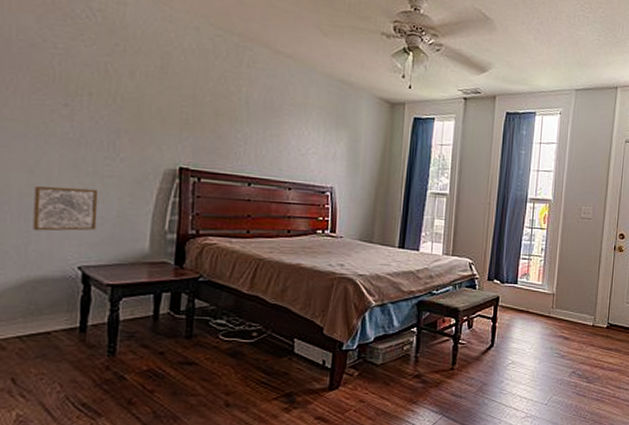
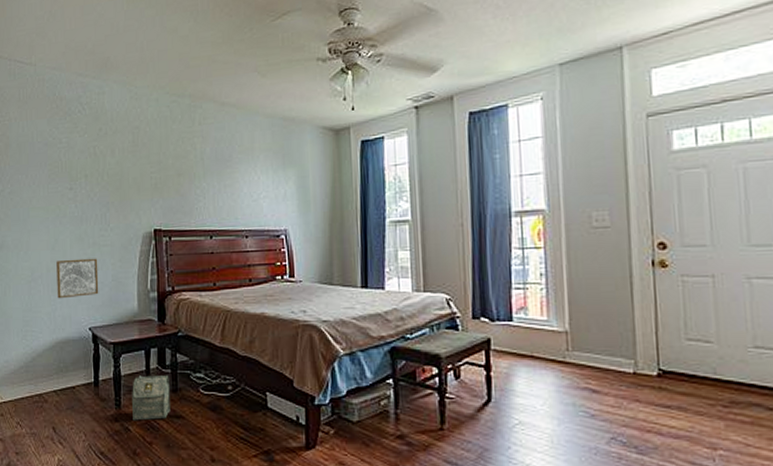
bag: none [130,321,183,369] -> present [132,375,170,421]

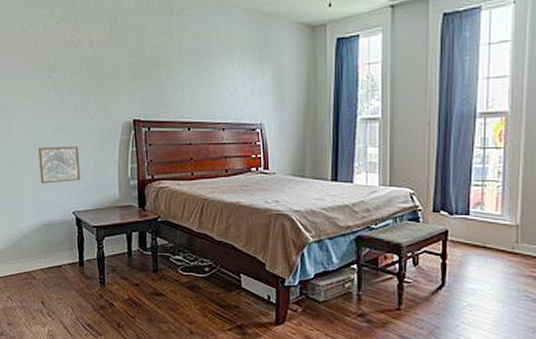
bag: present [132,375,170,421] -> none [115,257,151,297]

